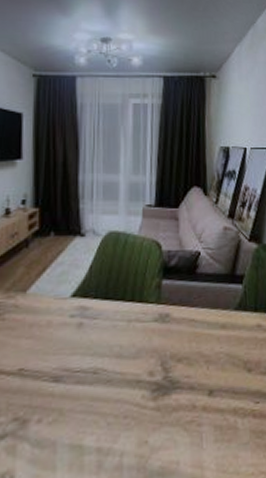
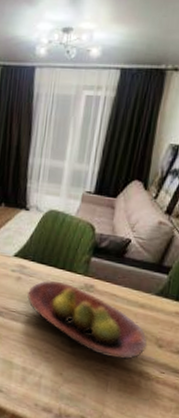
fruit bowl: none [92,317,237,402] -> present [26,281,148,359]

